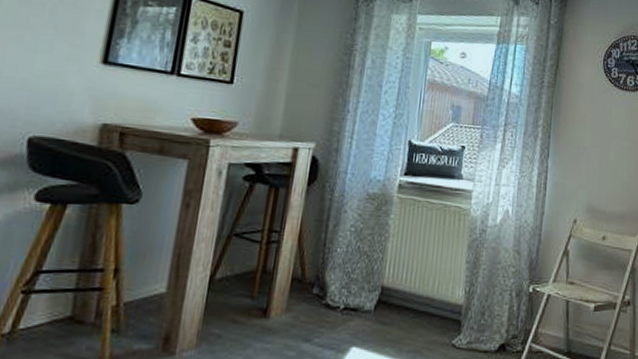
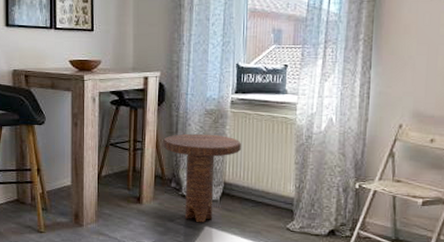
side table: none [308,222,406,343] -> present [163,133,241,223]

